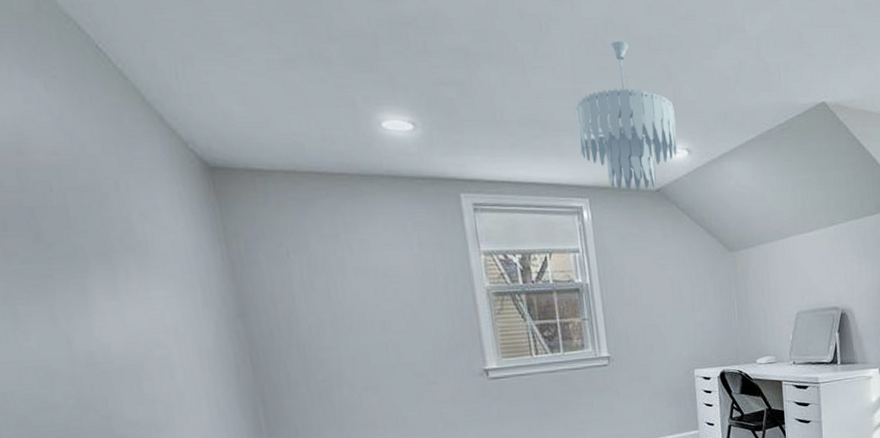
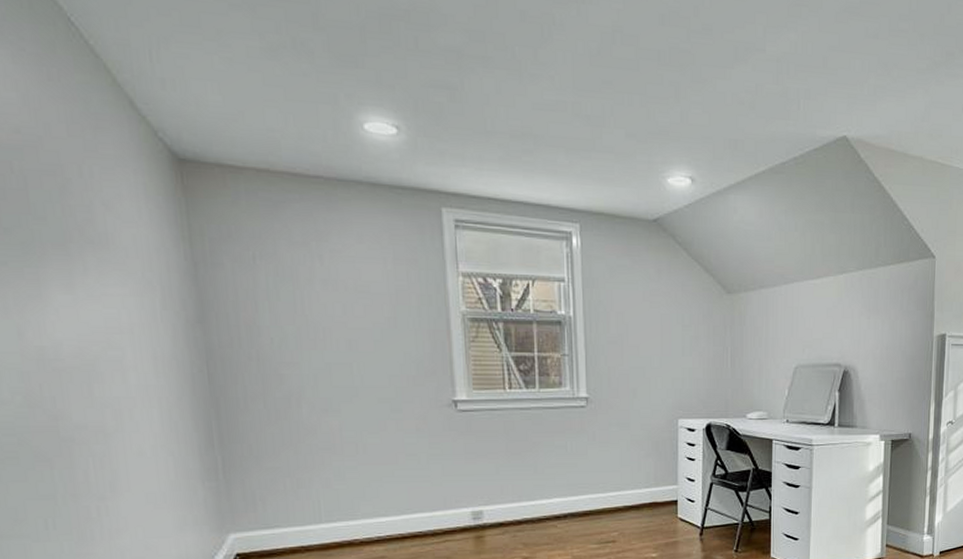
ceiling light fixture: present [574,41,678,192] -> none [572,52,682,220]

